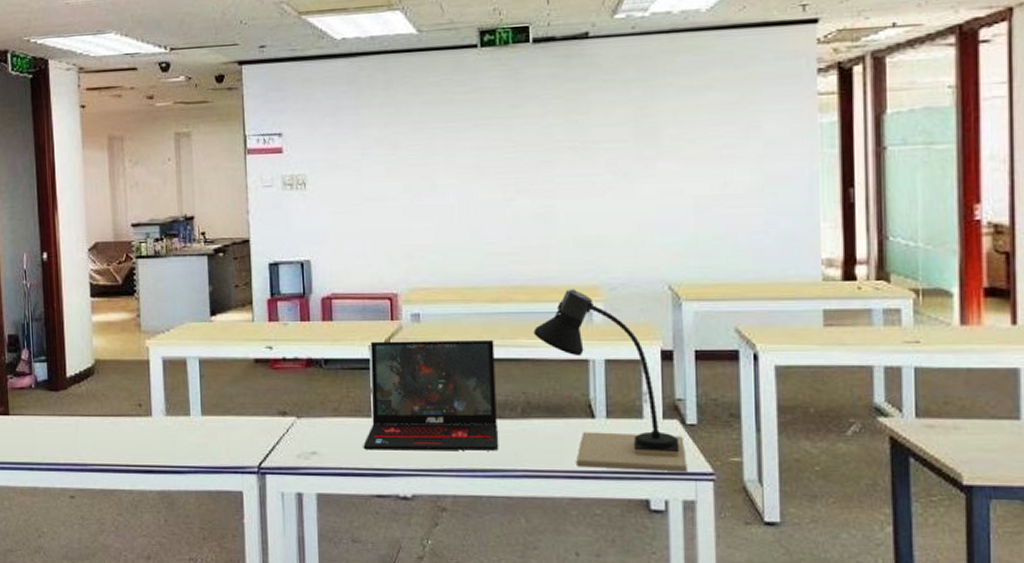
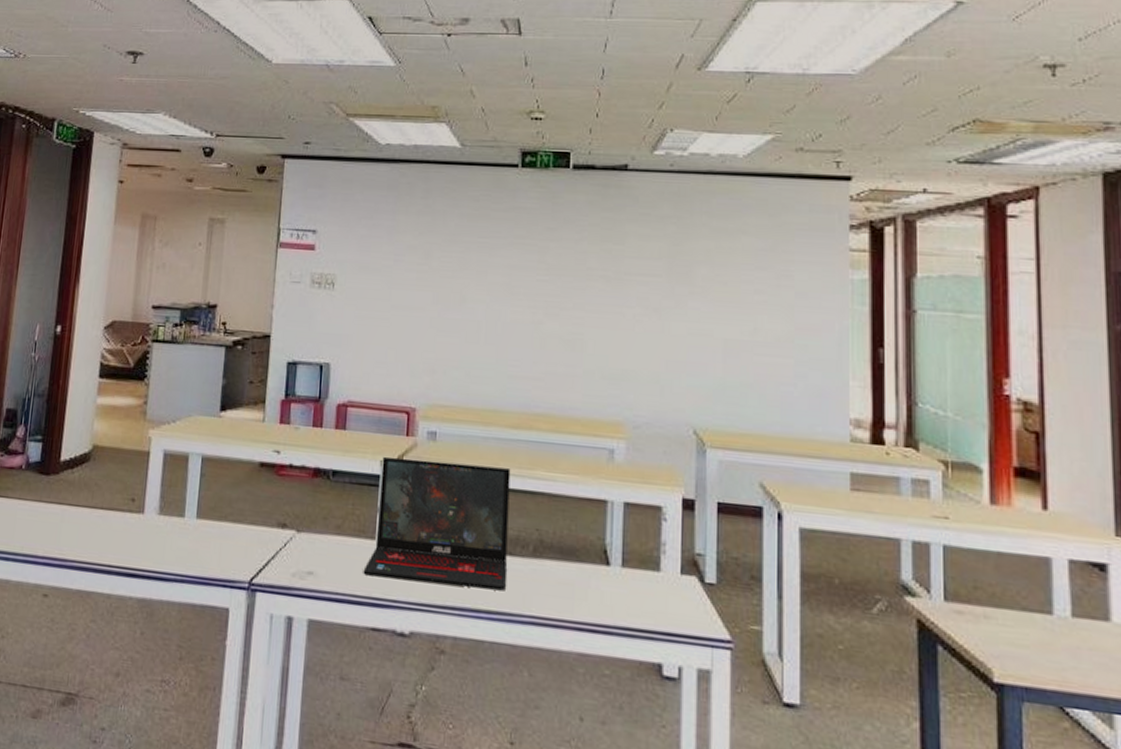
desk lamp: present [533,289,687,473] -> none [552,422,704,637]

